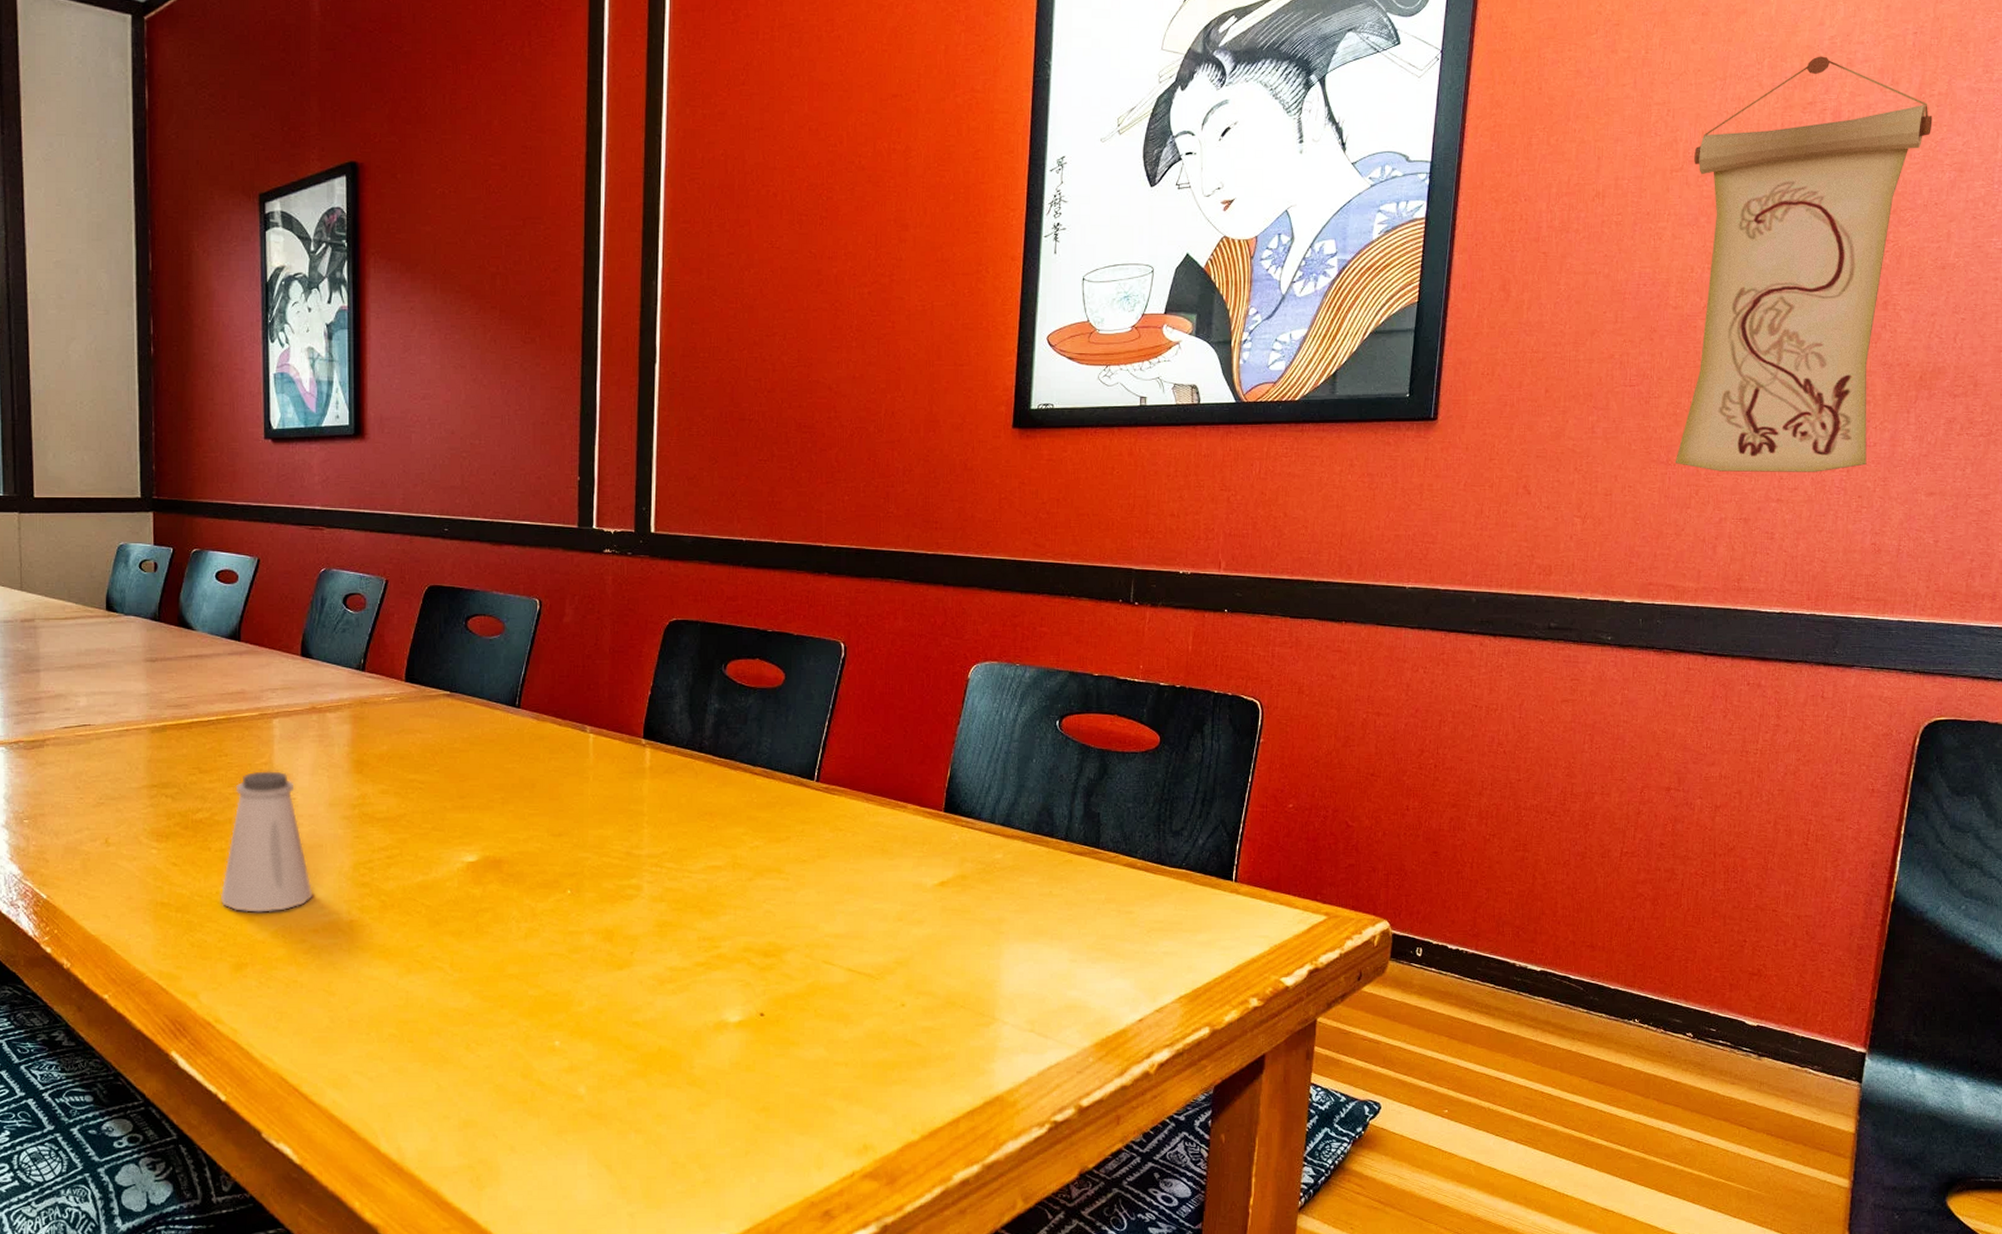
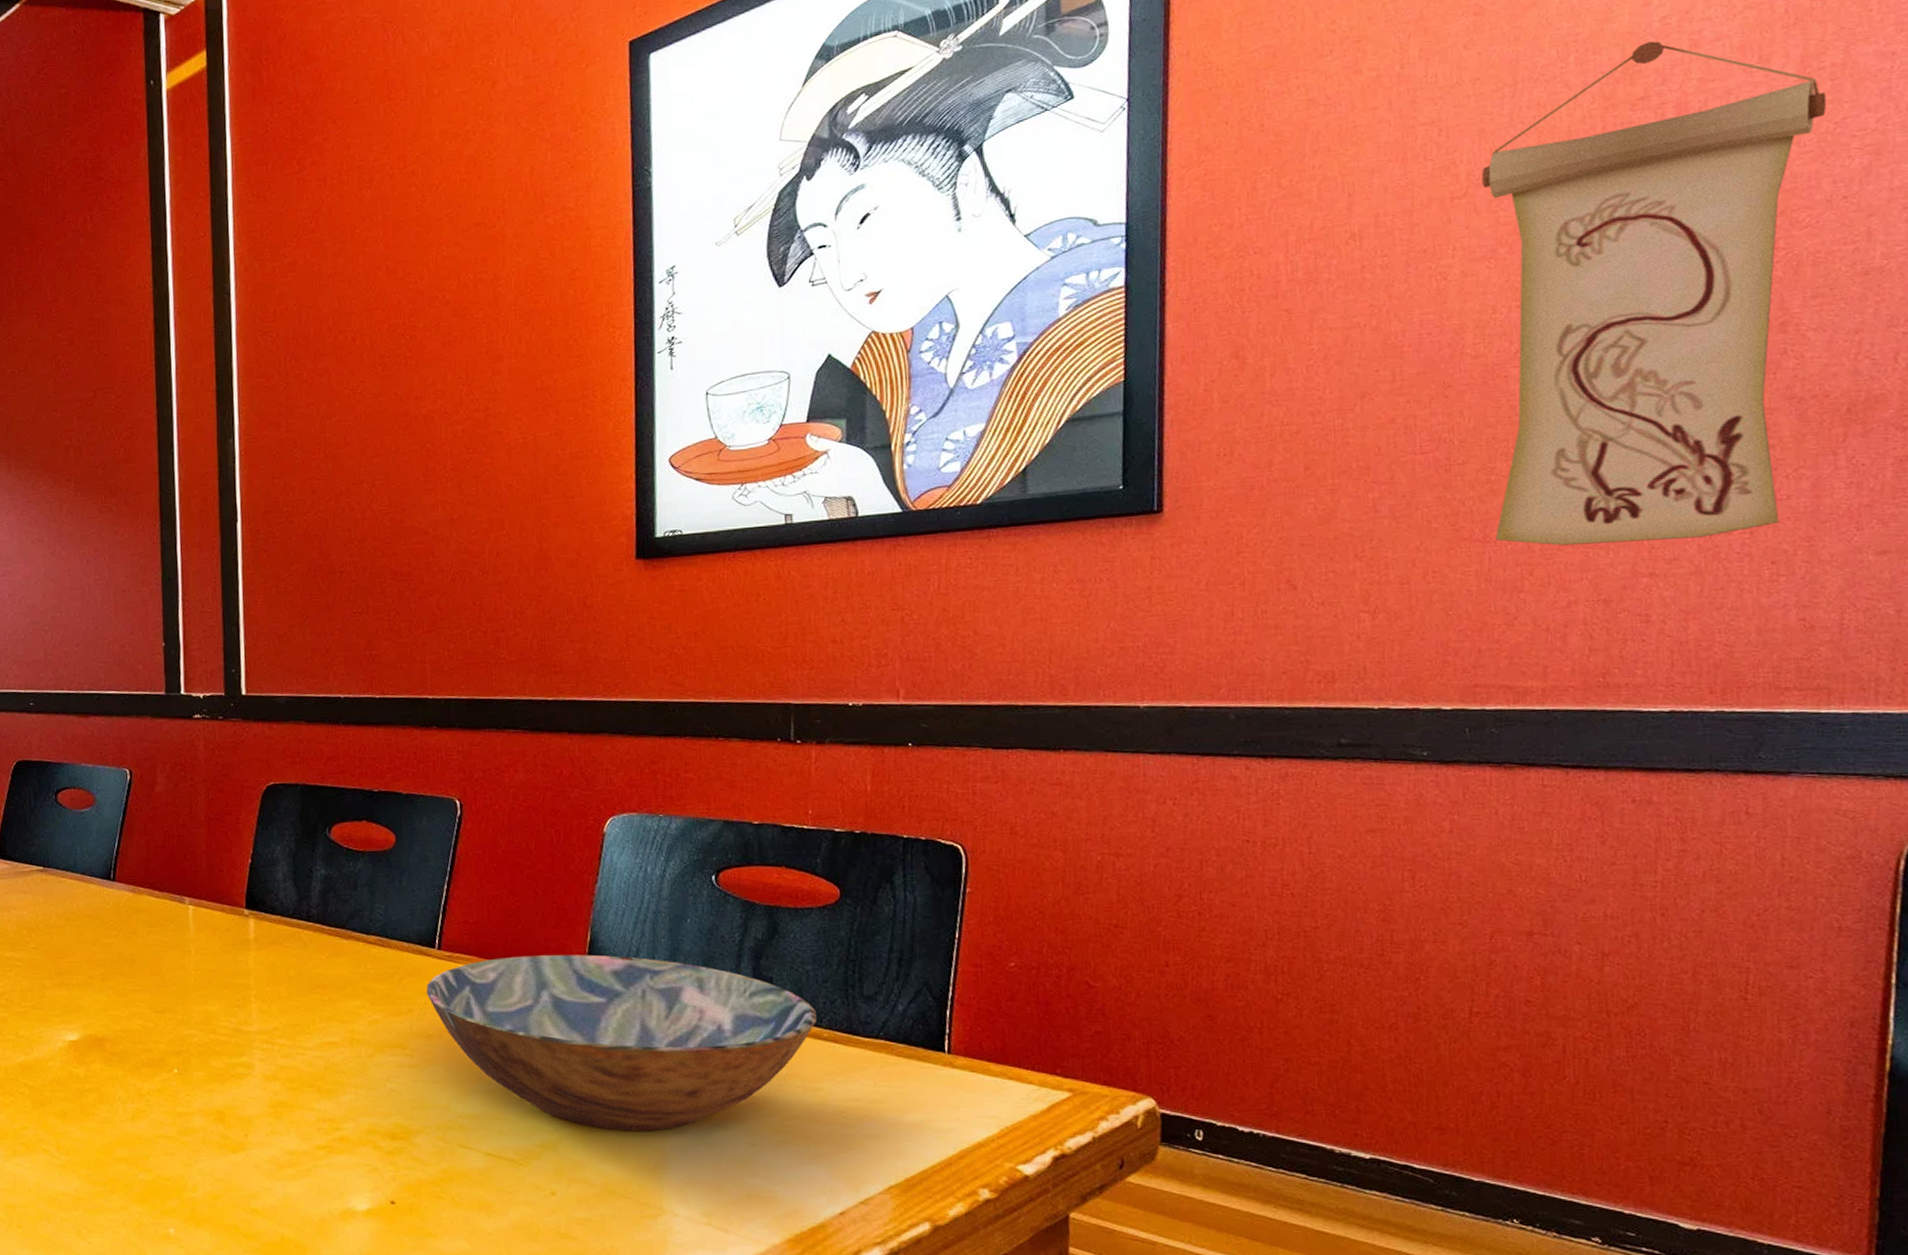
bowl: none [804,788,1133,949] -> present [426,954,817,1131]

